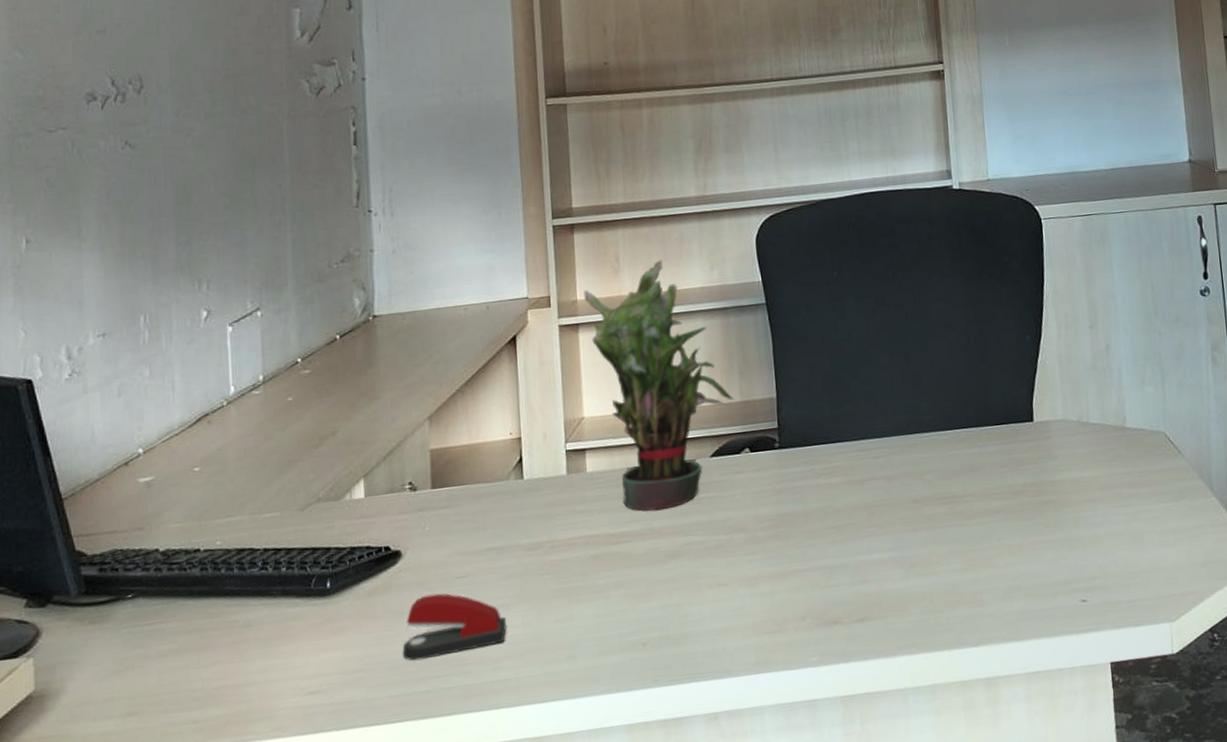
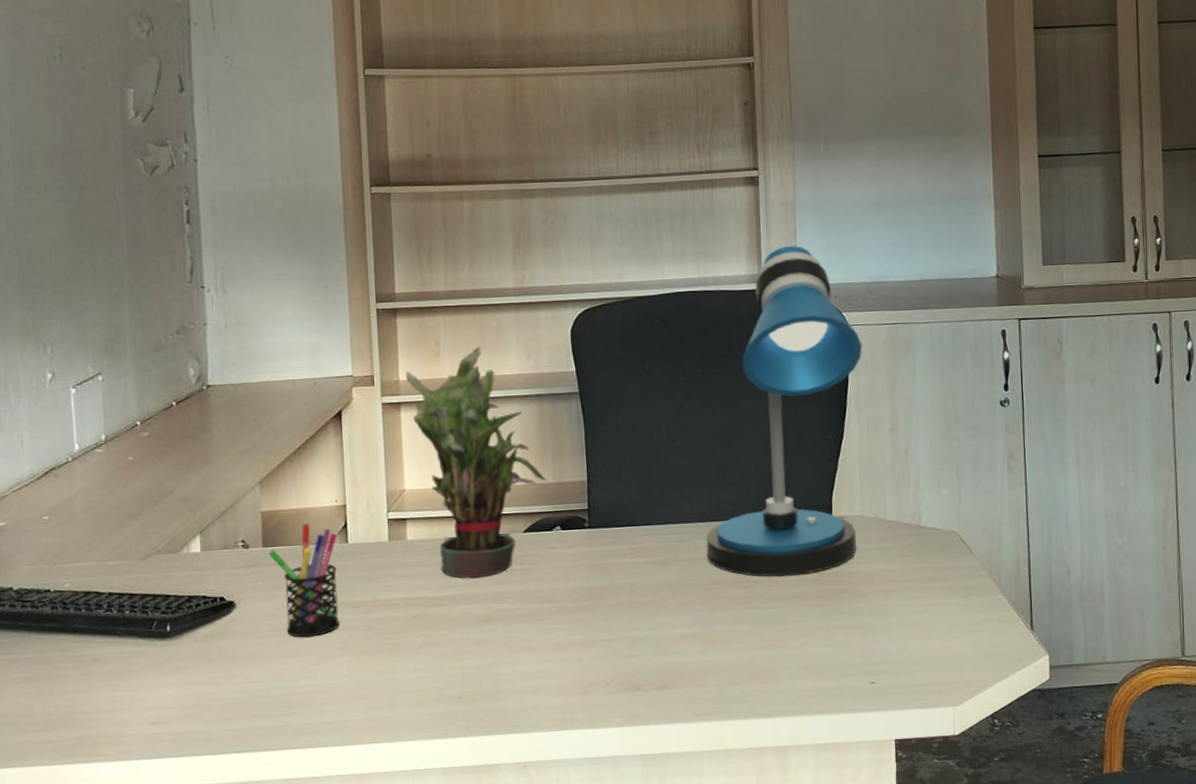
stapler: present [402,593,506,661] -> none [237,642,332,700]
pen holder: none [438,460,515,587] -> present [268,523,340,638]
desk lamp: none [903,139,1060,491] -> present [706,246,863,577]

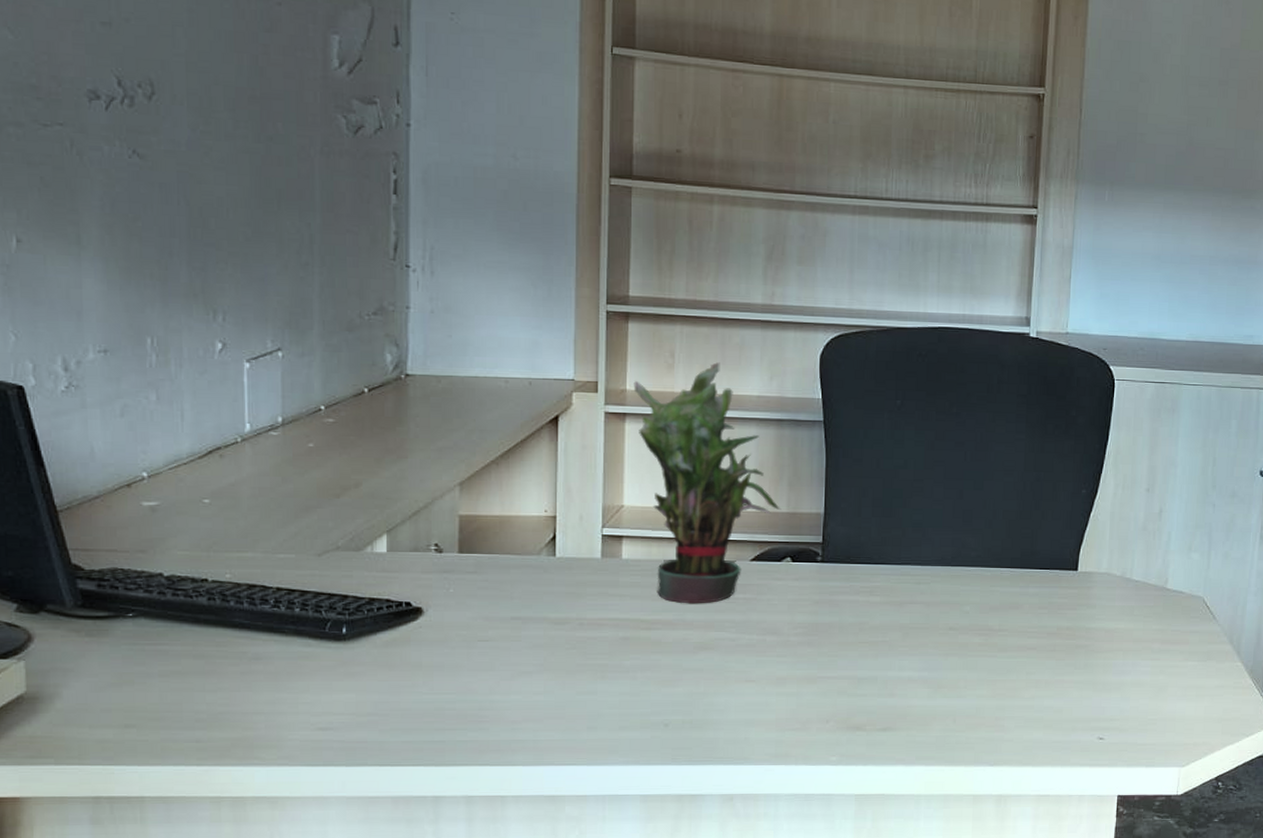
pen holder: present [268,523,340,638] -> none [464,532,543,652]
desk lamp: present [706,246,863,577] -> none [945,291,1127,627]

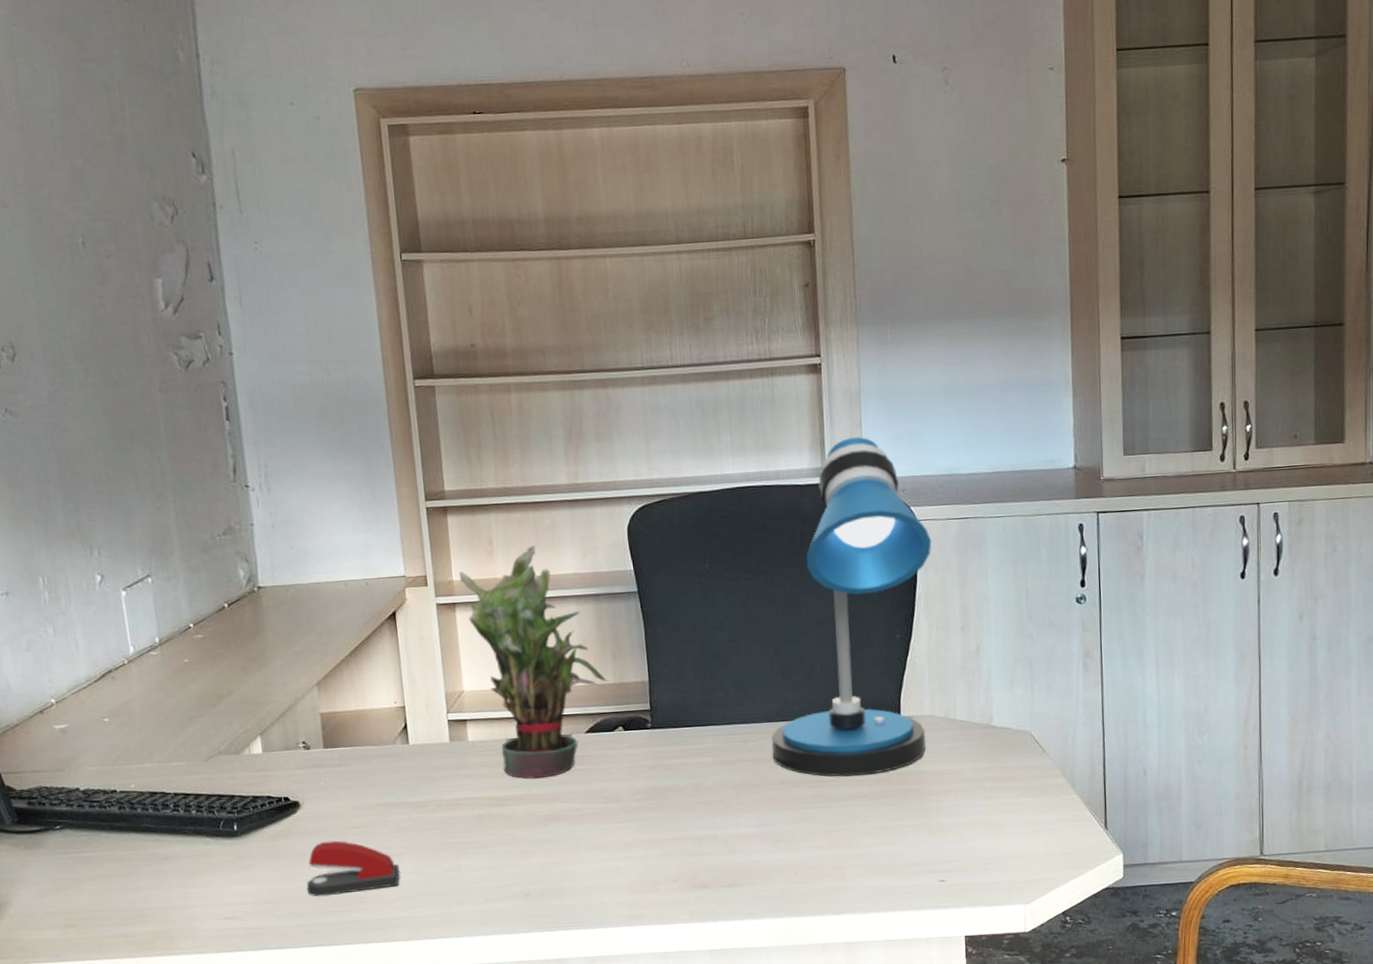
stapler: none [419,653,527,712] -> present [306,840,400,897]
desk lamp: none [945,291,1127,627] -> present [772,437,932,777]

